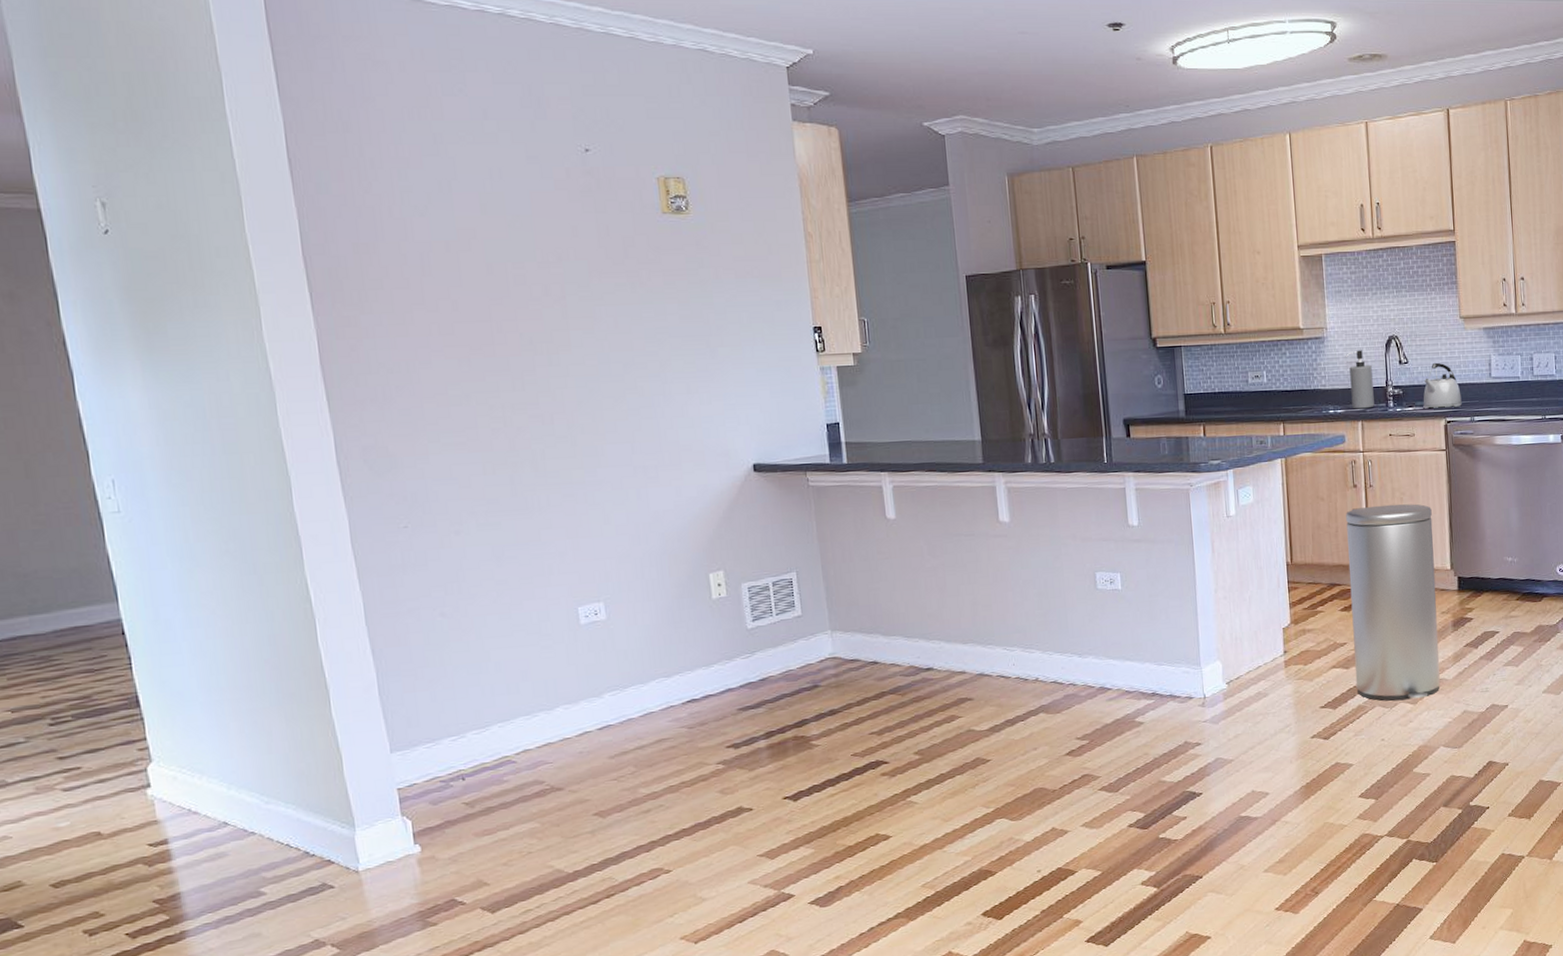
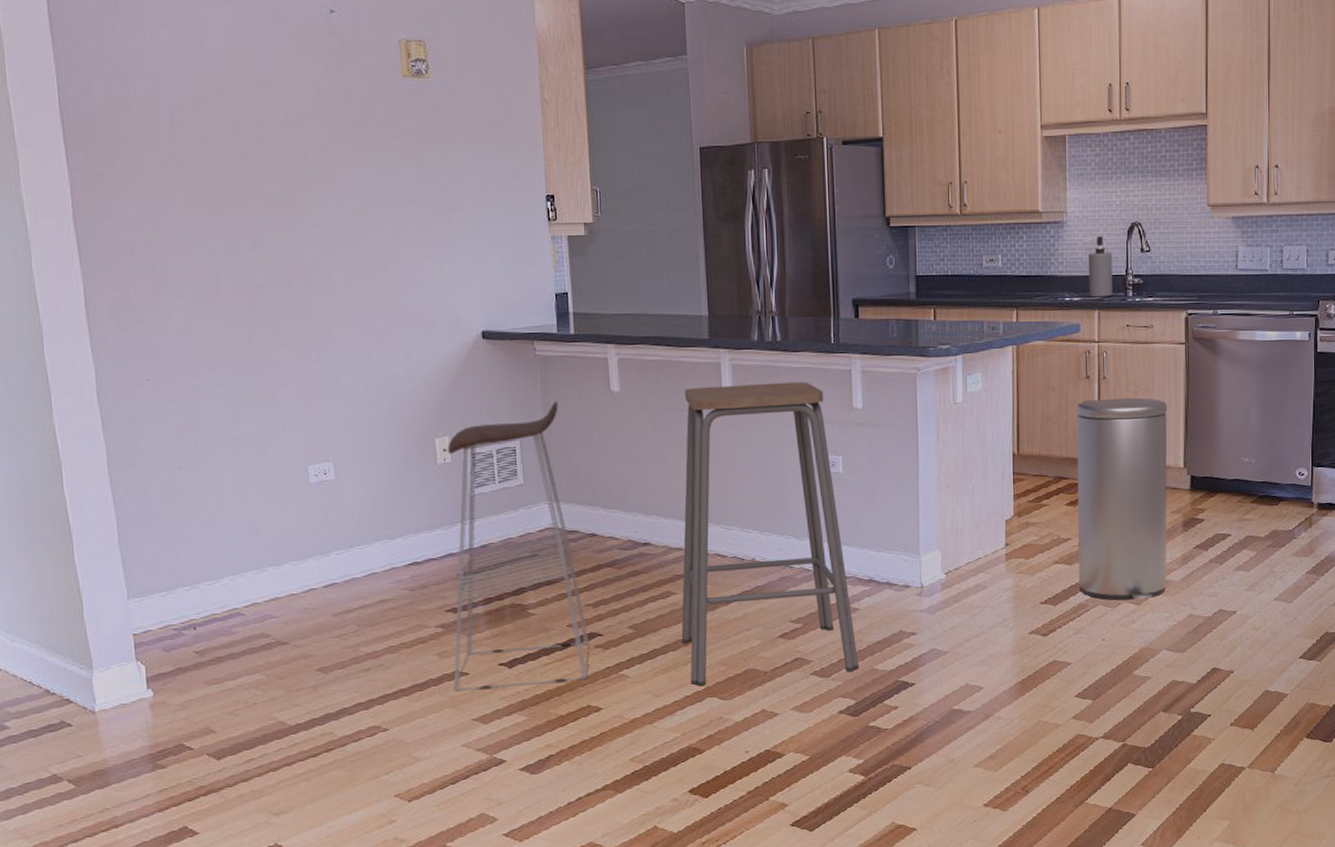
bar stool: none [722,531,876,828] -> present [447,401,589,692]
bar stool: none [961,501,1147,809] -> present [681,381,860,687]
kettle: present [1423,362,1463,410] -> none [1164,251,1206,301]

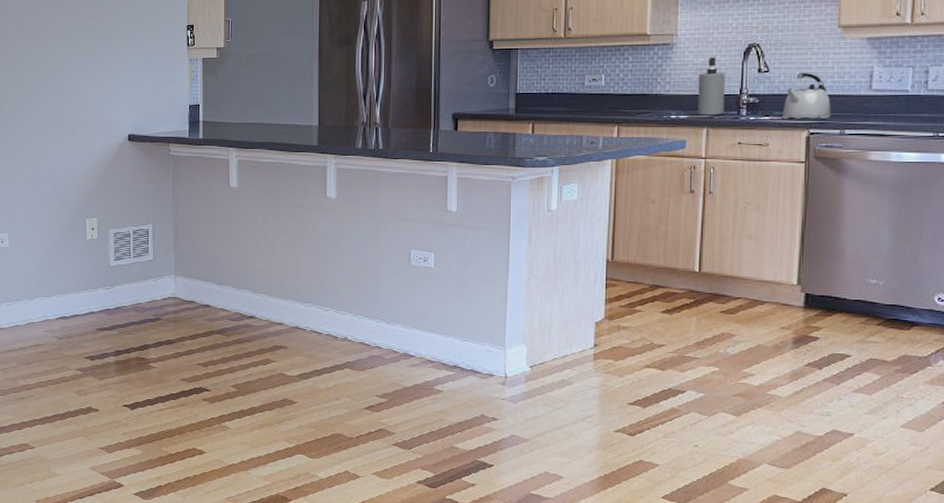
bar stool: present [447,401,589,692] -> none [86,193,198,427]
bar stool: present [681,381,860,687] -> none [277,185,440,447]
pedal bin: present [1077,397,1167,601] -> none [671,212,781,411]
kettle: none [1164,251,1206,301] -> present [782,72,832,120]

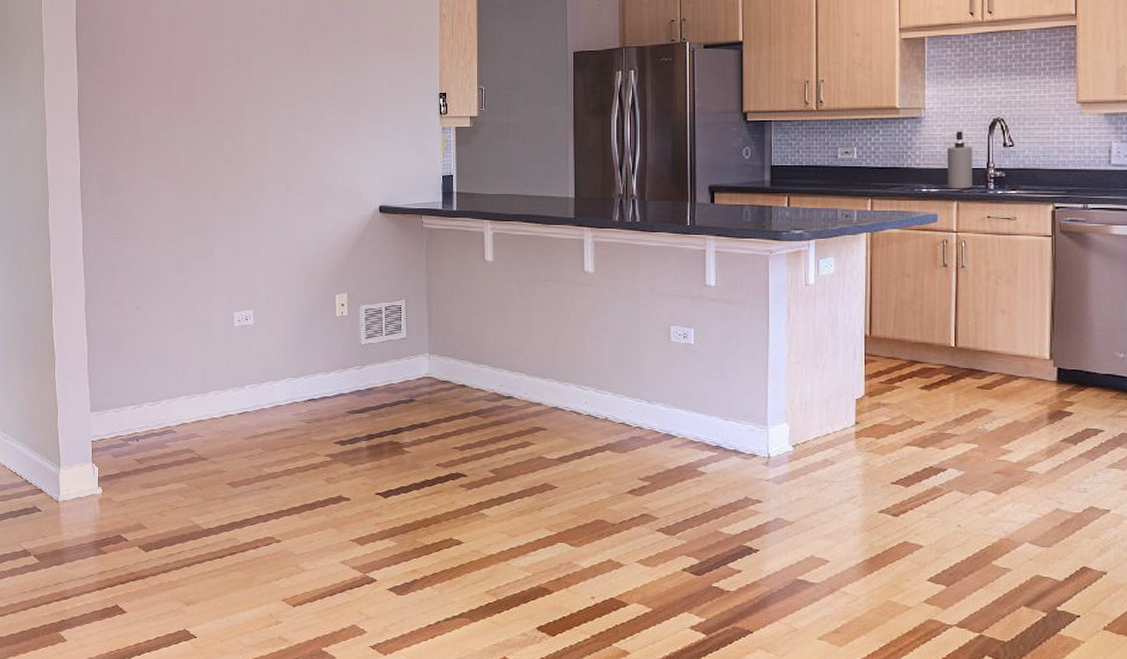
kettle: present [782,72,832,120] -> none [1028,146,1075,194]

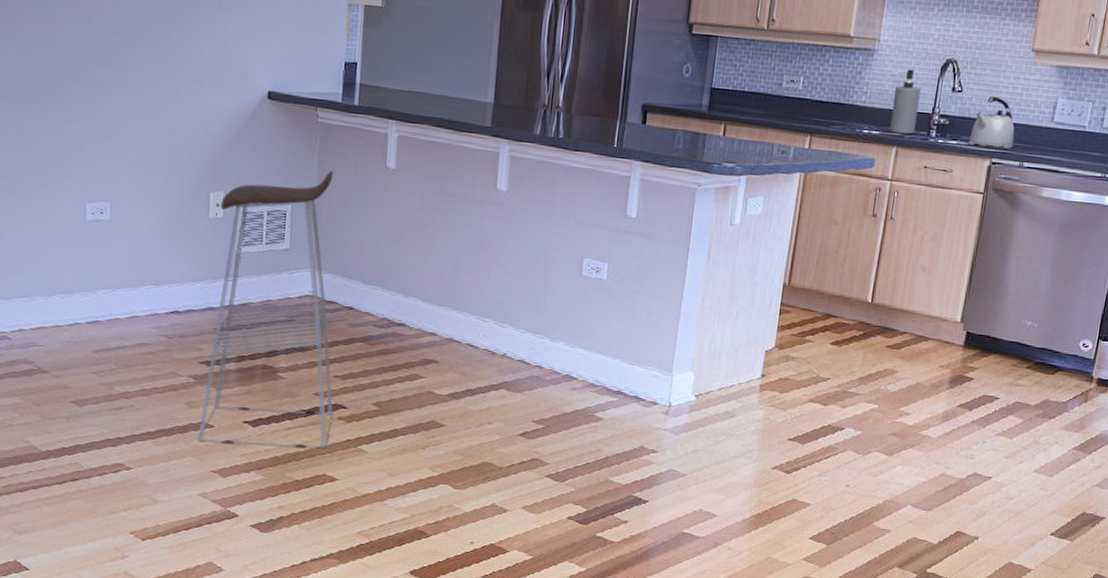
bar stool: none [337,267,454,515] -> present [198,170,334,449]
kettle: none [1028,146,1075,194] -> present [968,95,1015,149]

